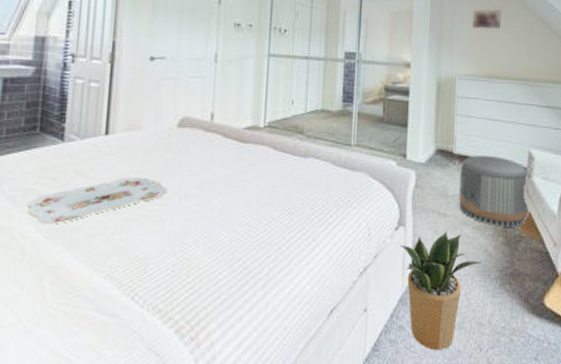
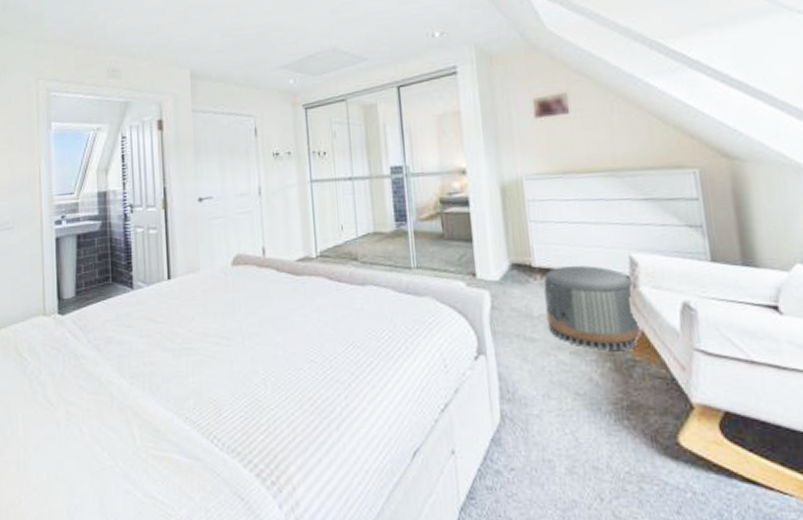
serving tray: present [27,177,168,225] -> none [110,318,232,371]
potted plant: present [399,231,481,351] -> none [482,358,587,500]

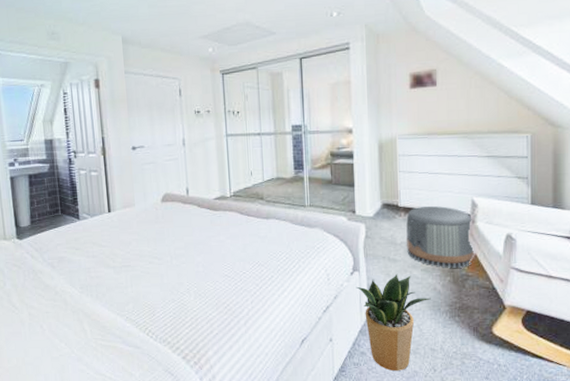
potted plant: none [482,358,587,500] -> present [356,273,431,372]

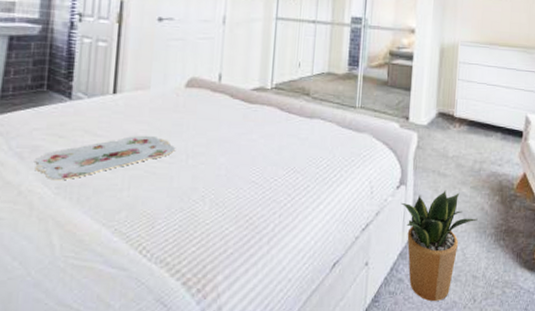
serving tray: none [62,243,162,283] -> present [35,135,176,181]
pouf: present [406,205,474,268] -> none [458,118,525,187]

